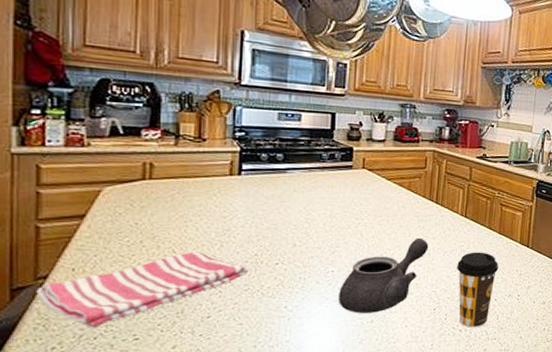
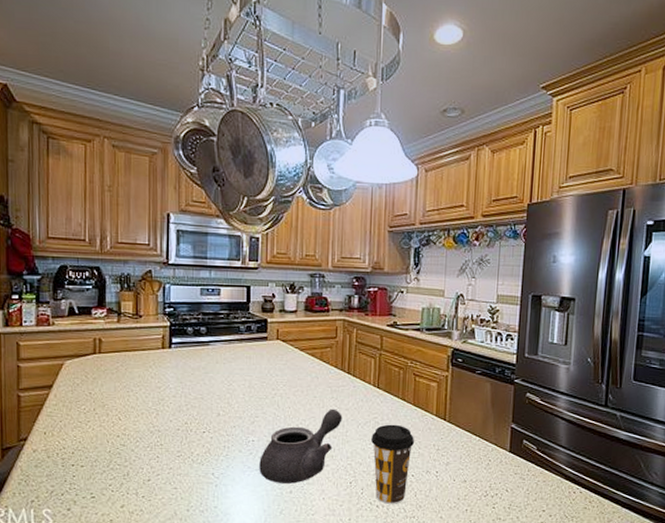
dish towel: present [36,252,249,328] -> none [19,419,181,485]

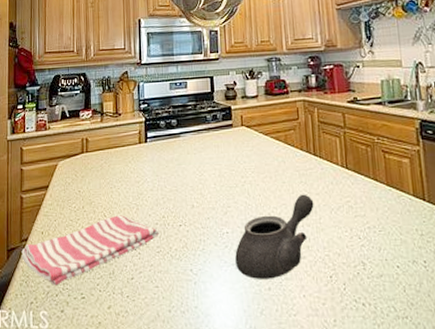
dish towel: none [19,419,181,485] -> present [21,215,159,286]
coffee cup: present [371,424,415,504] -> none [347,208,395,302]

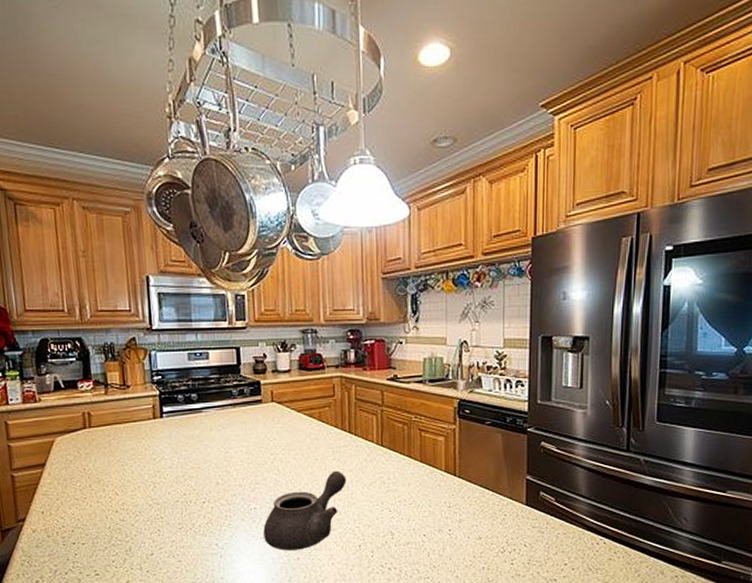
dish towel: present [21,215,159,286] -> none [19,493,181,564]

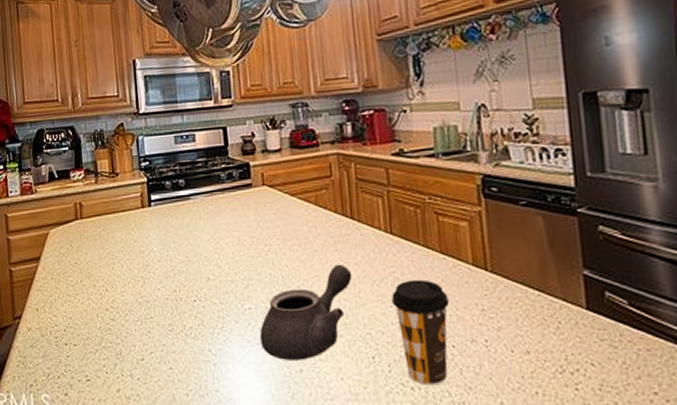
coffee cup: none [378,483,425,566] -> present [392,279,450,385]

